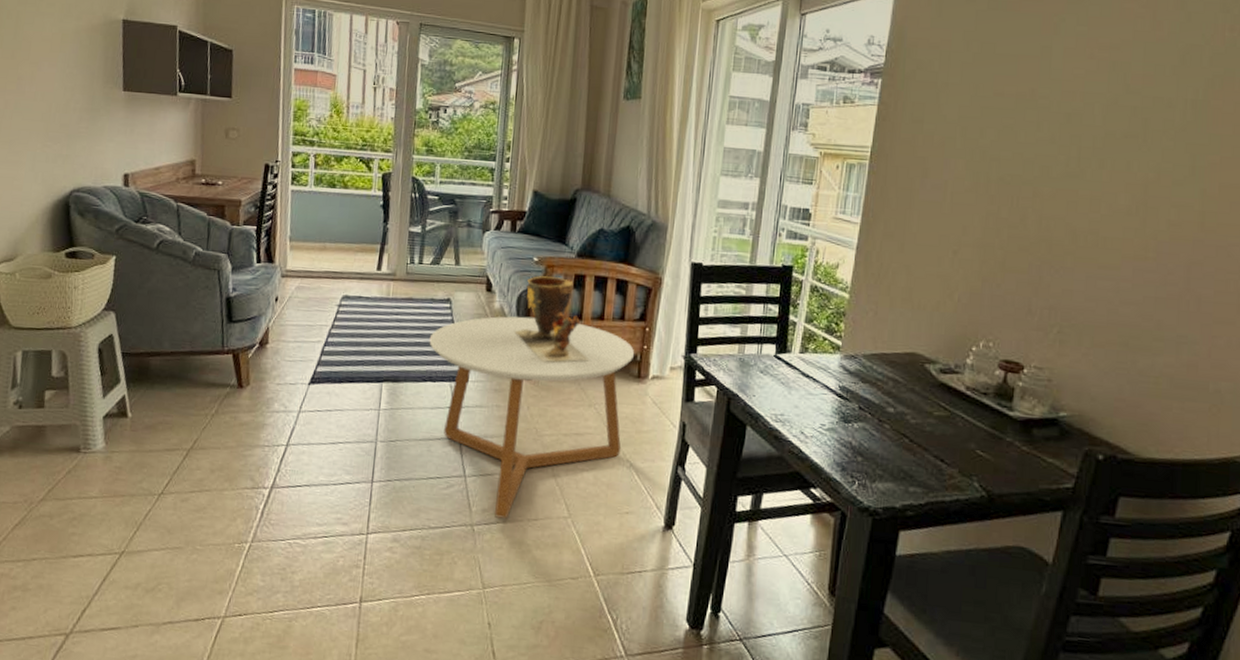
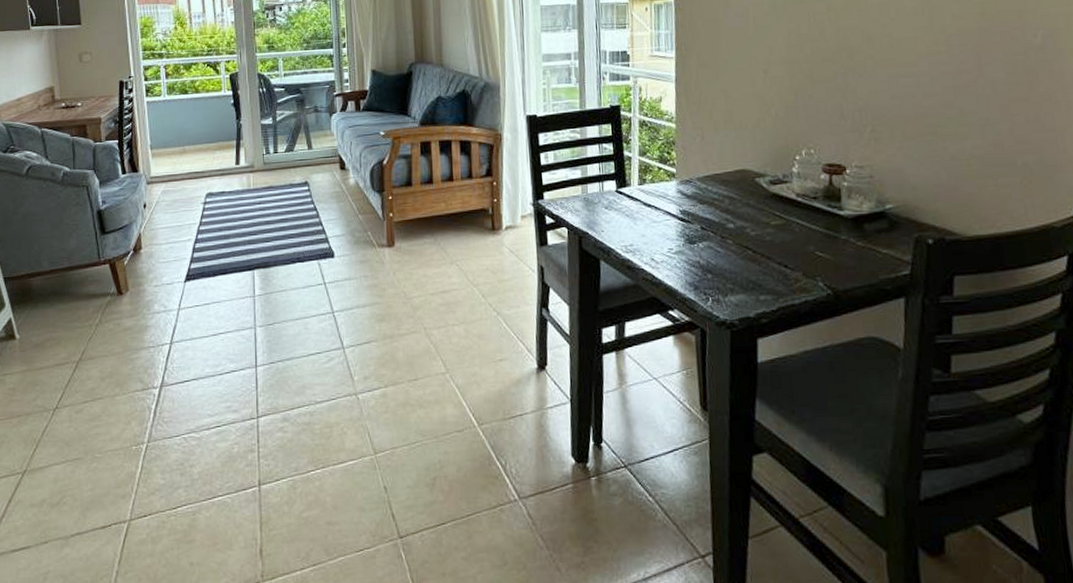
coffee table: present [429,316,635,519] -> none [293,187,487,383]
clay pot: present [514,275,590,362] -> none [372,146,445,228]

